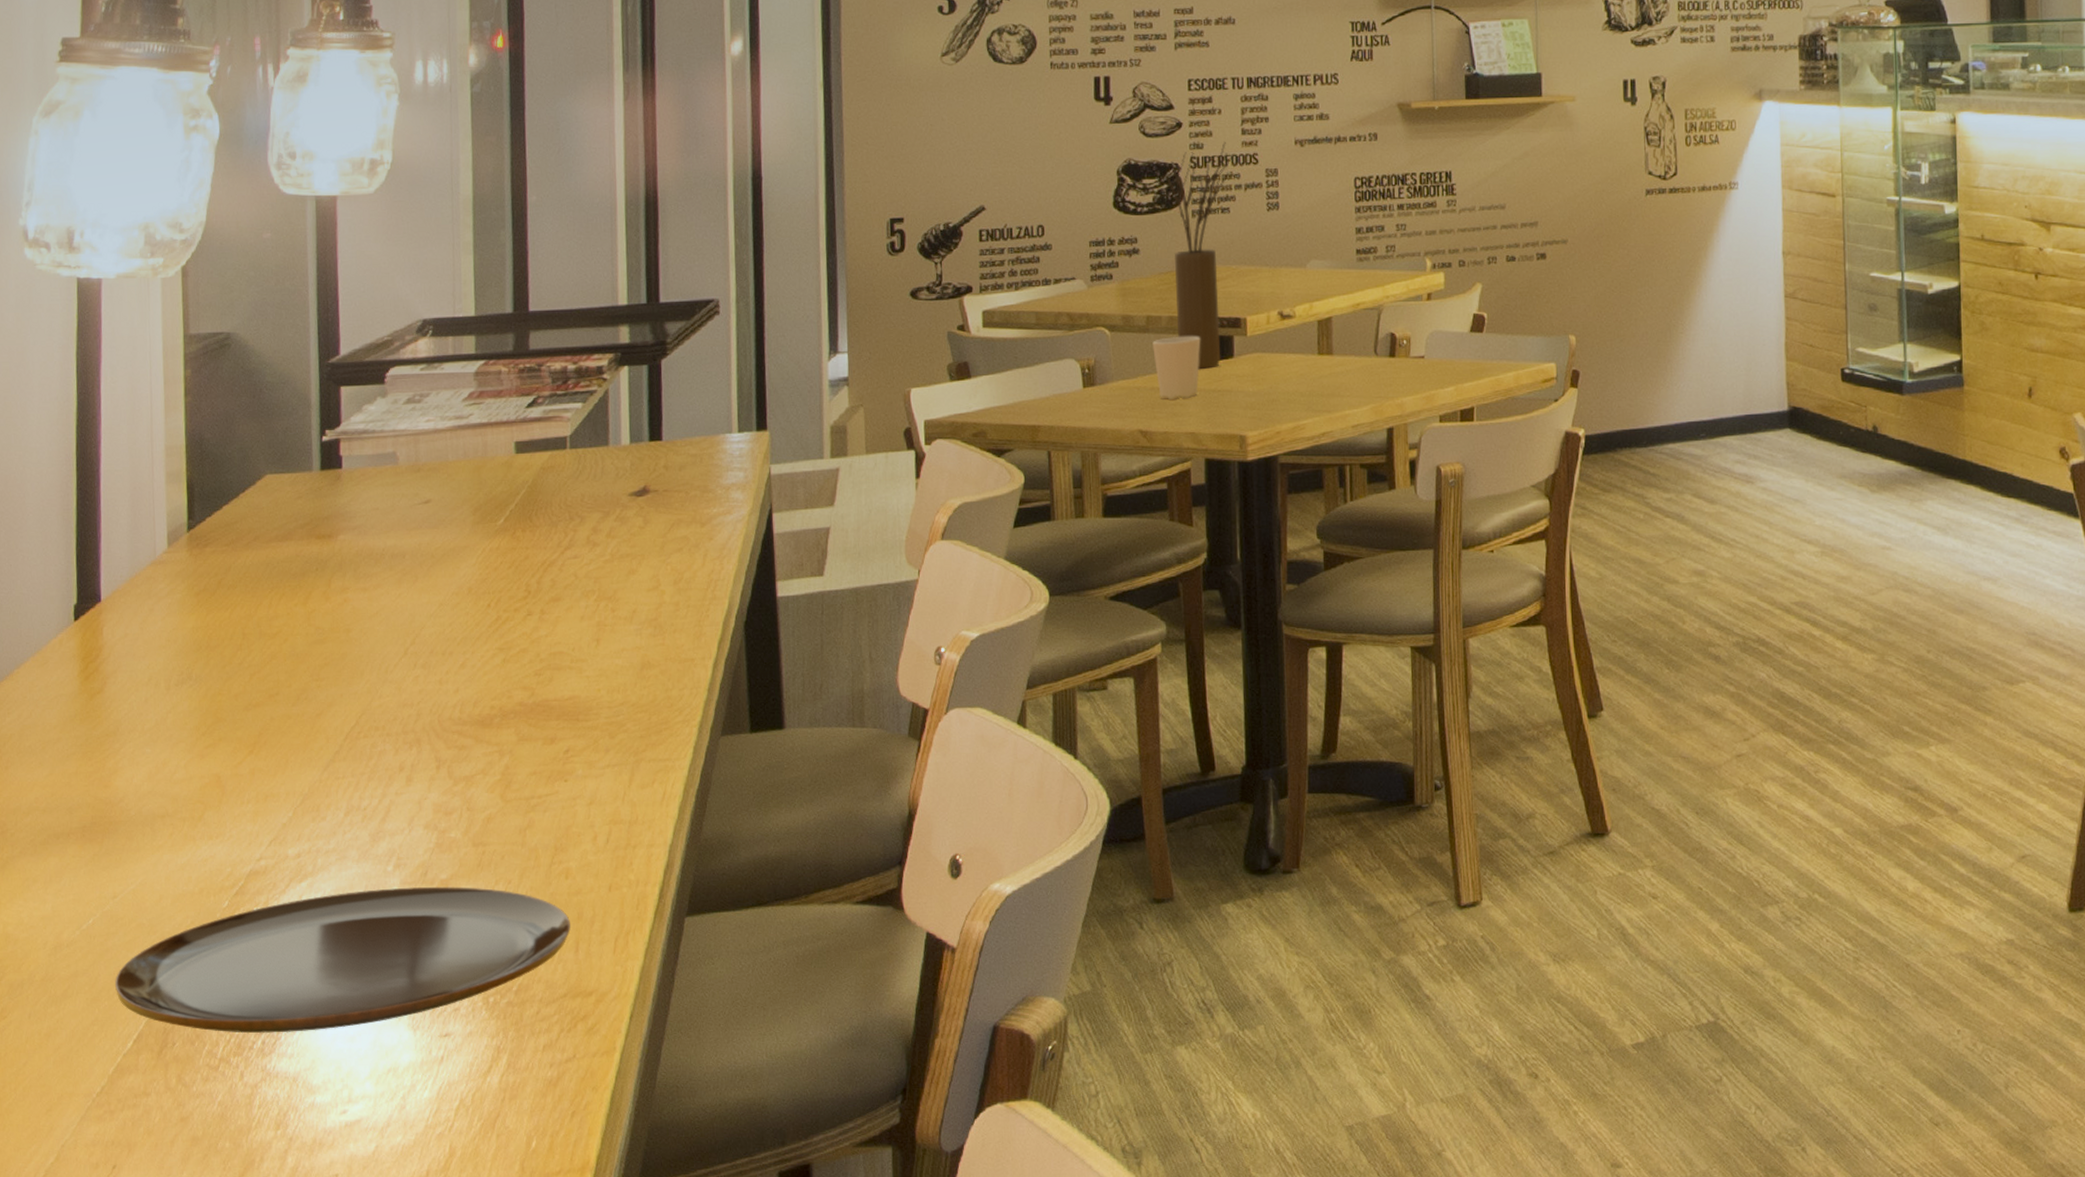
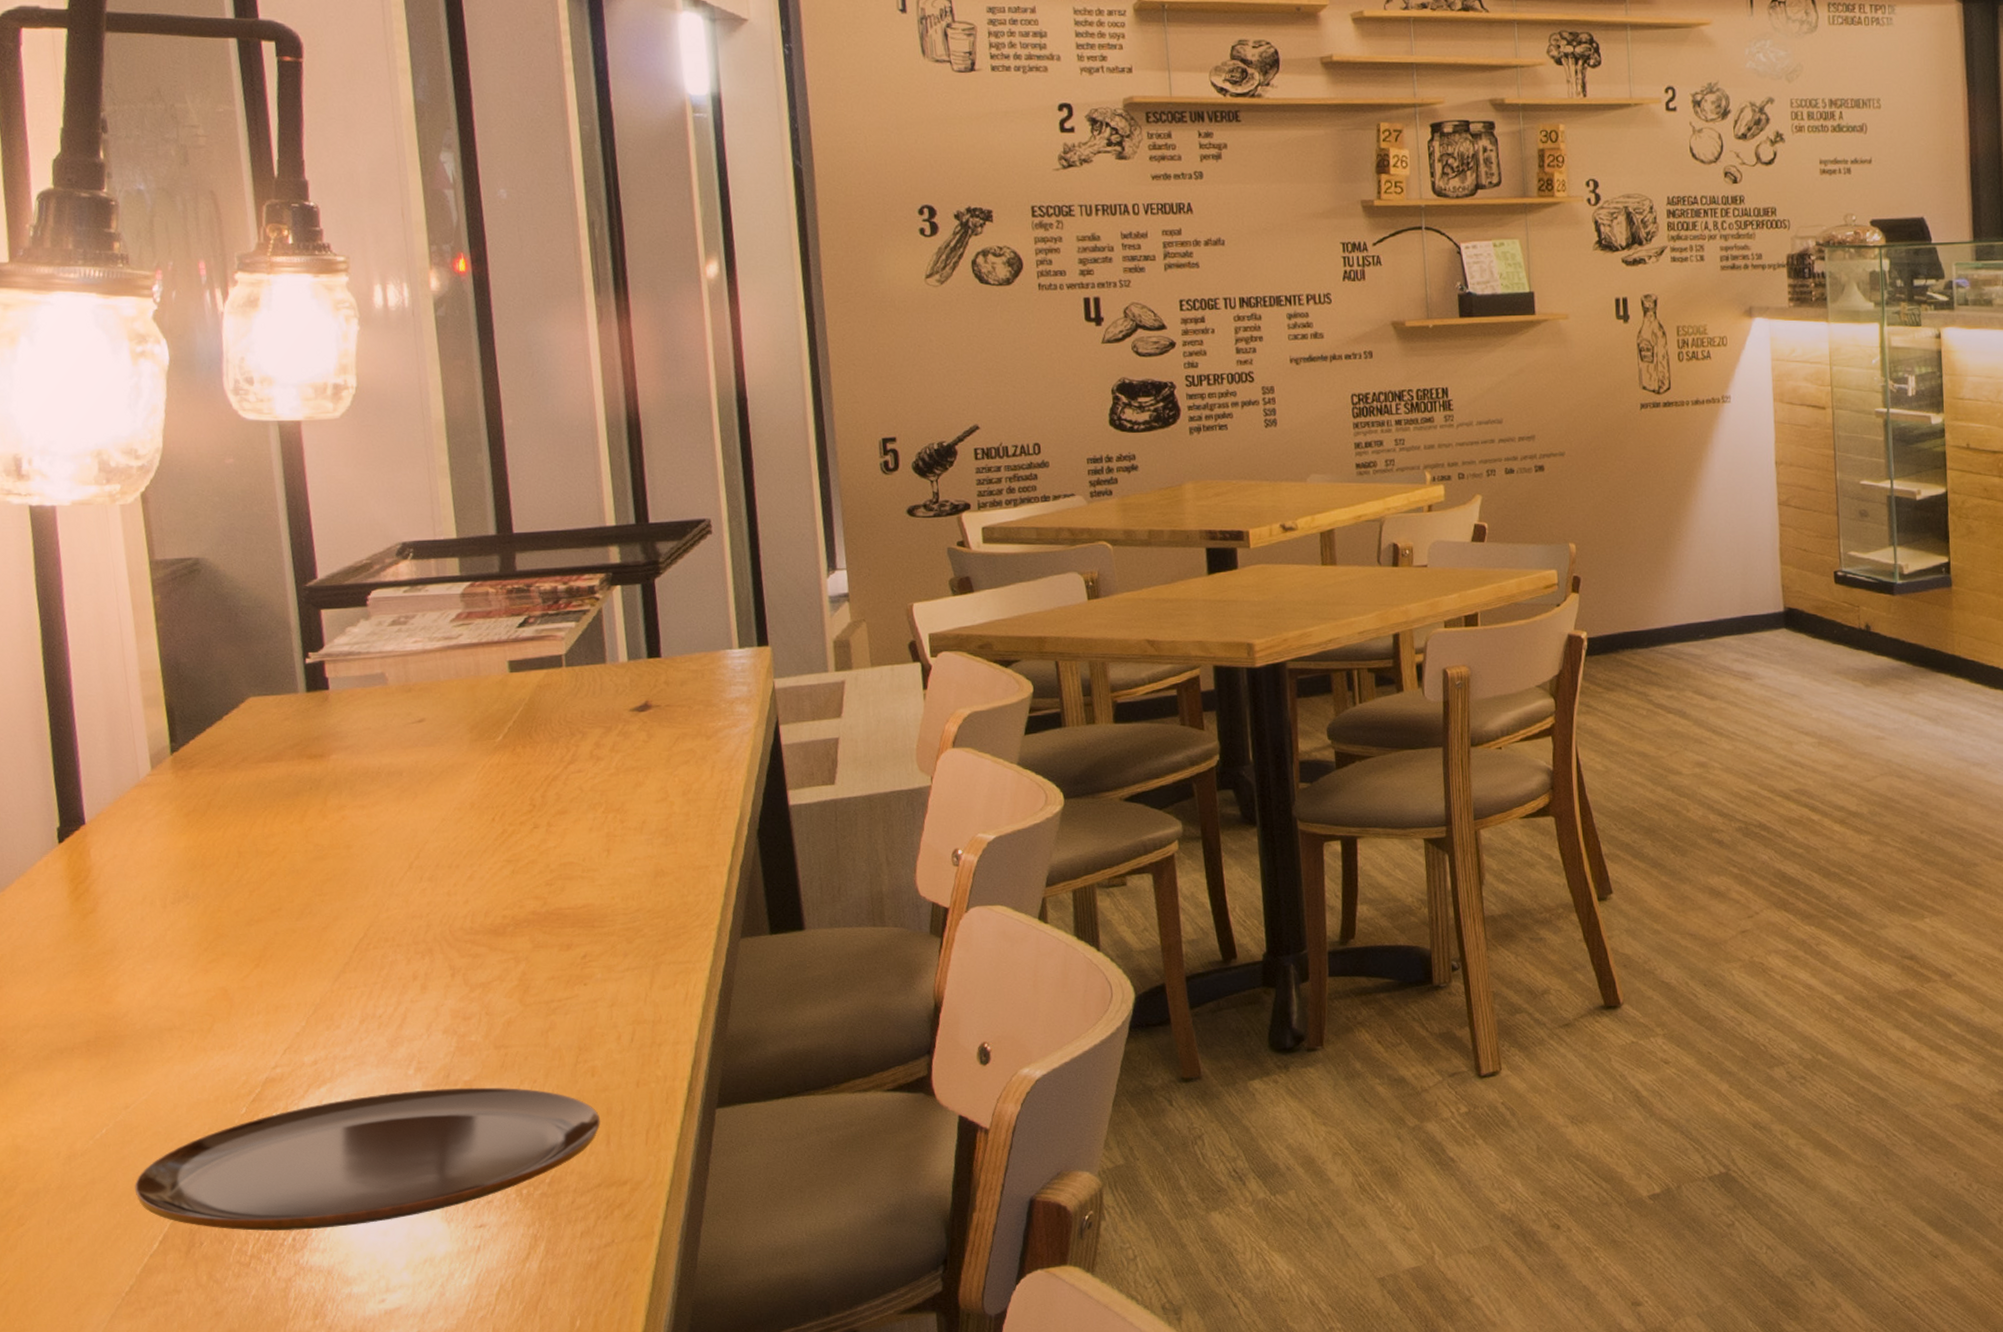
cup: present [1152,336,1201,401] -> none [1155,548,1204,611]
vase: present [1167,141,1234,371] -> none [1162,360,1229,582]

